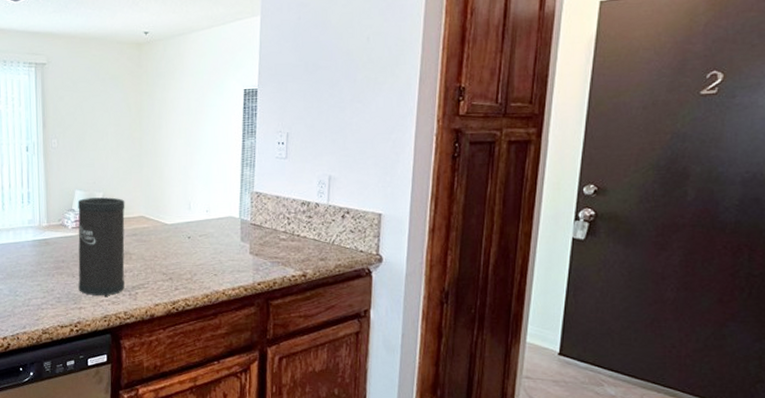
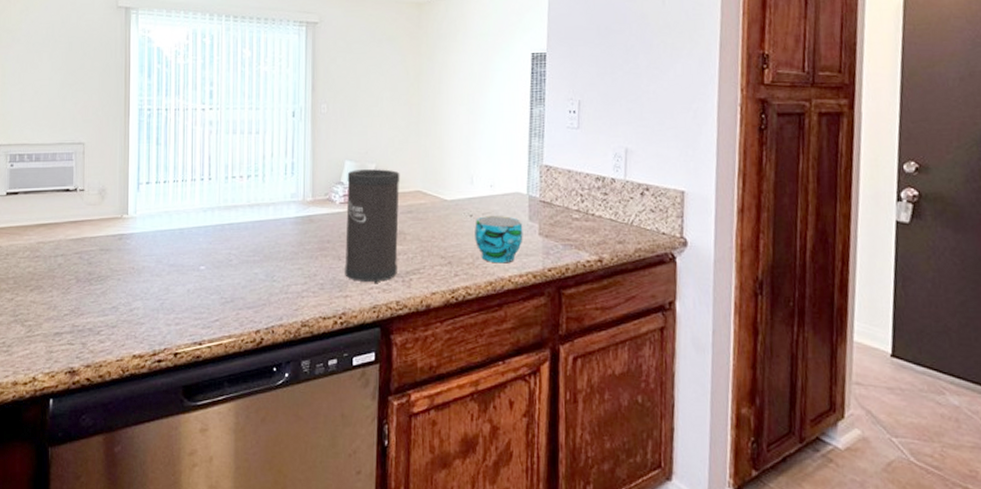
cup: none [192,237,236,279] -> present [475,216,523,264]

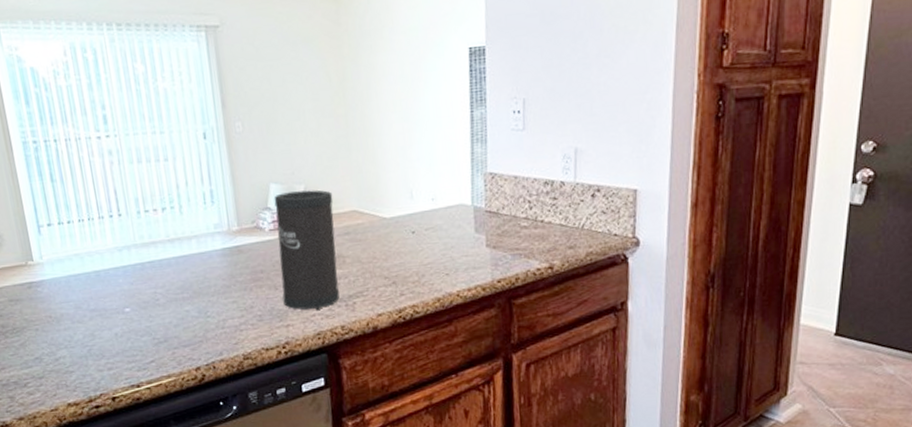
cup: present [475,216,523,264] -> none [418,230,470,279]

